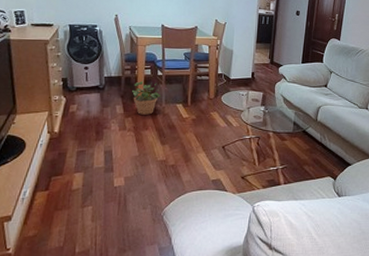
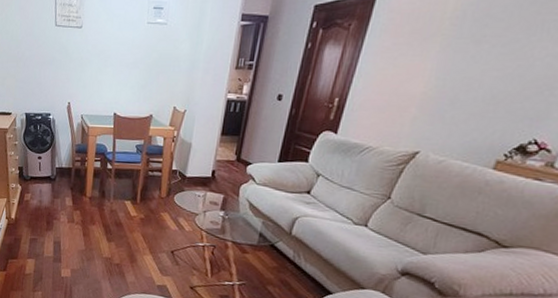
potted plant: present [131,81,161,115] -> none [80,174,110,210]

